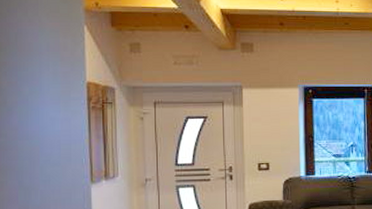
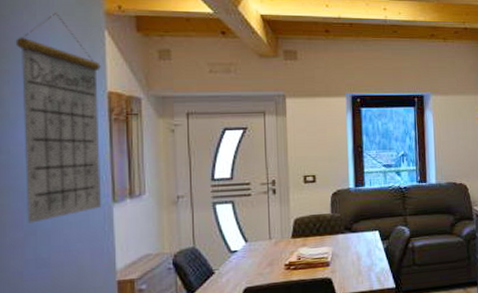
calendar: none [11,9,81,199] -> present [15,12,101,223]

